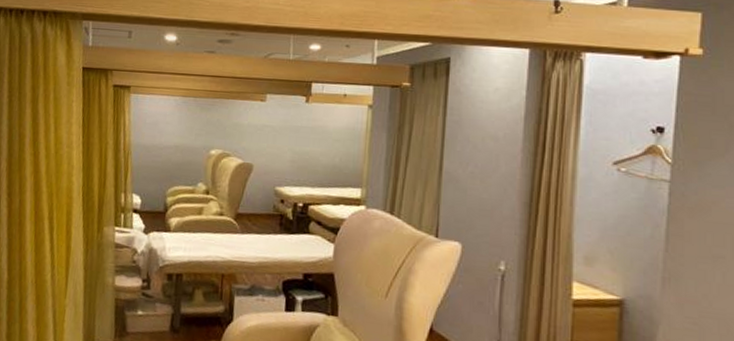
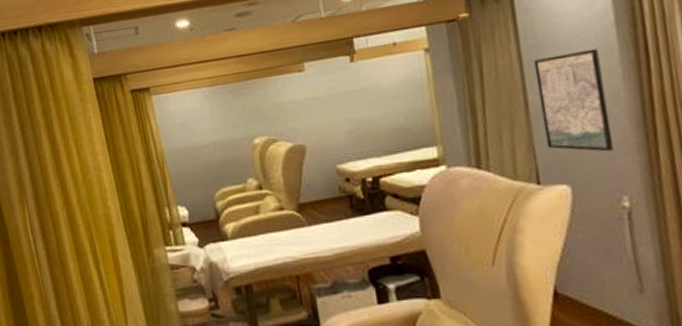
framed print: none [450,133,506,222] -> present [533,48,614,152]

